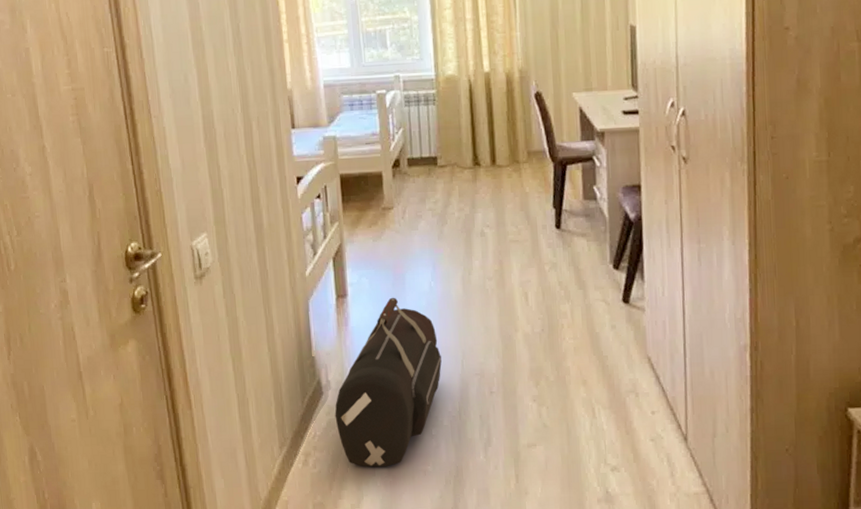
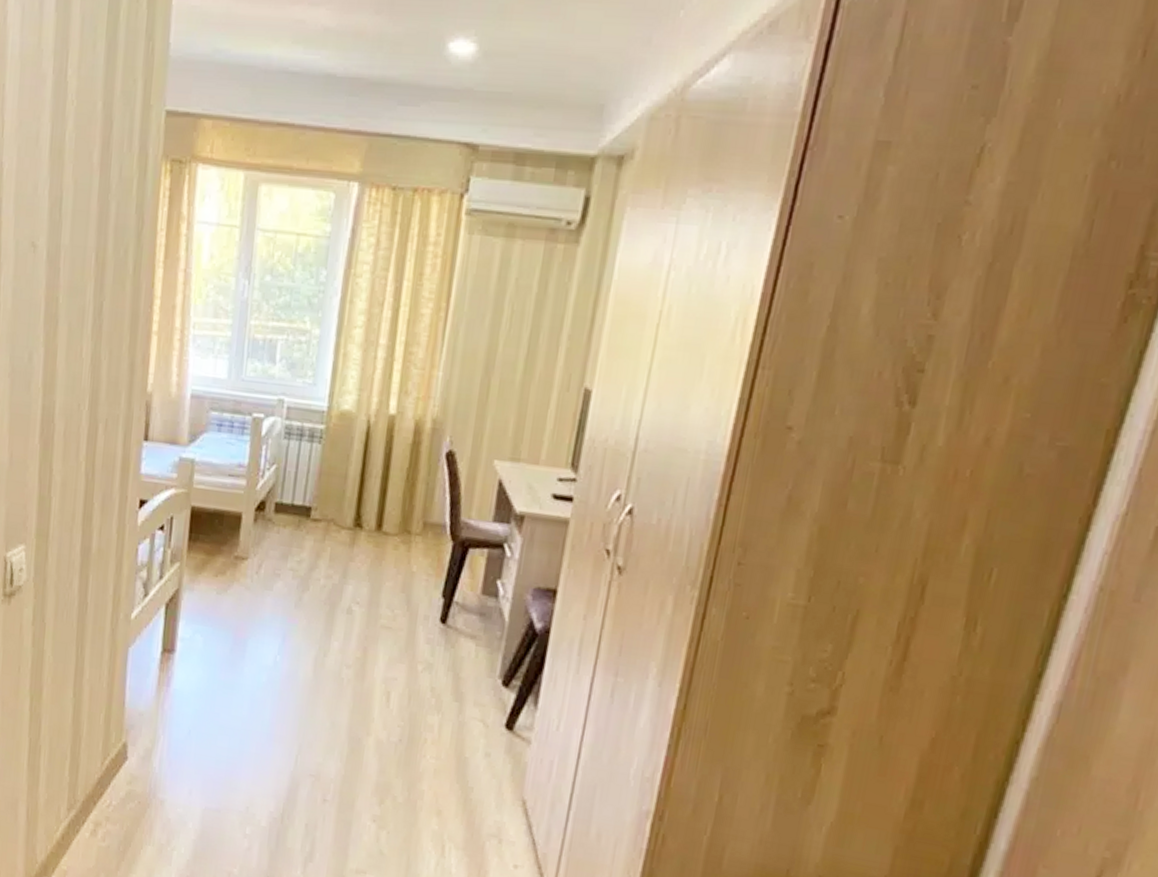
duffel bag: present [334,297,442,468] -> none [136,664,273,859]

